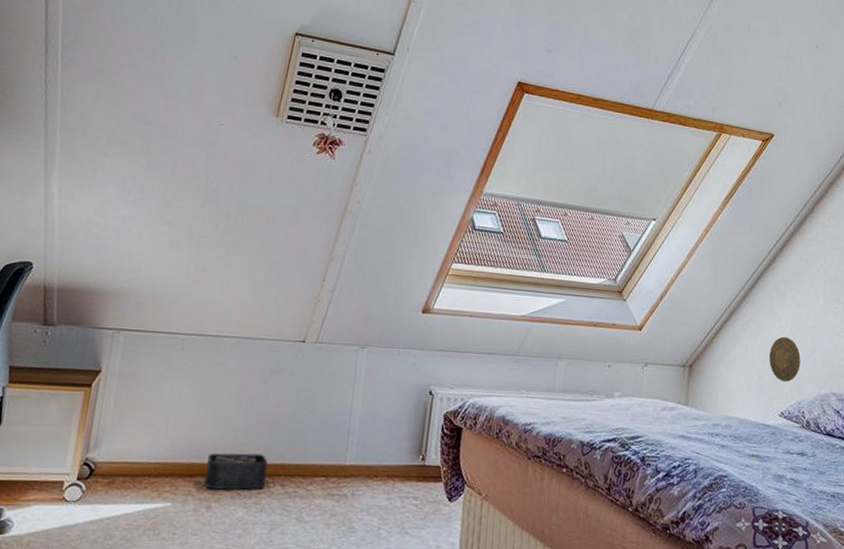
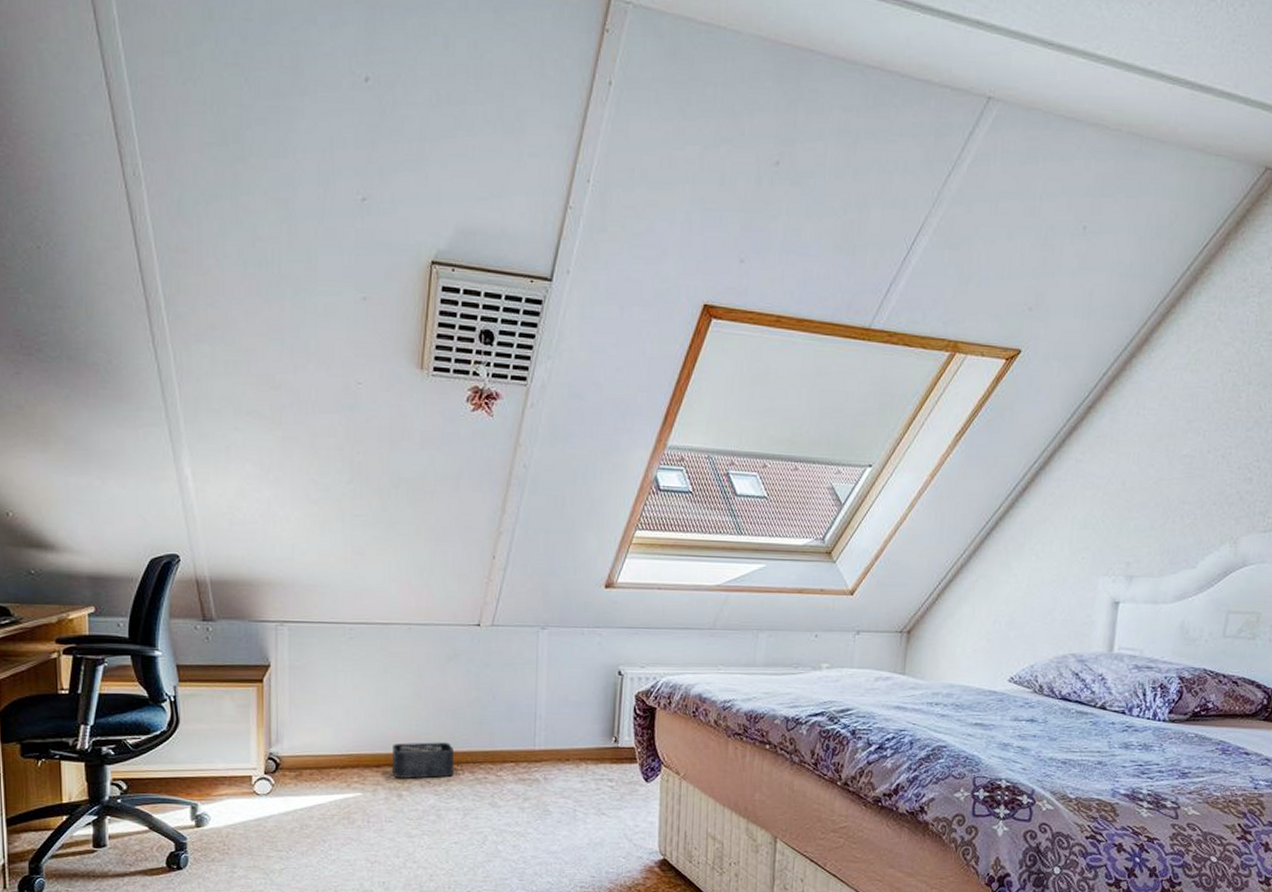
decorative plate: present [769,336,801,382] -> none [1000,594,1037,644]

